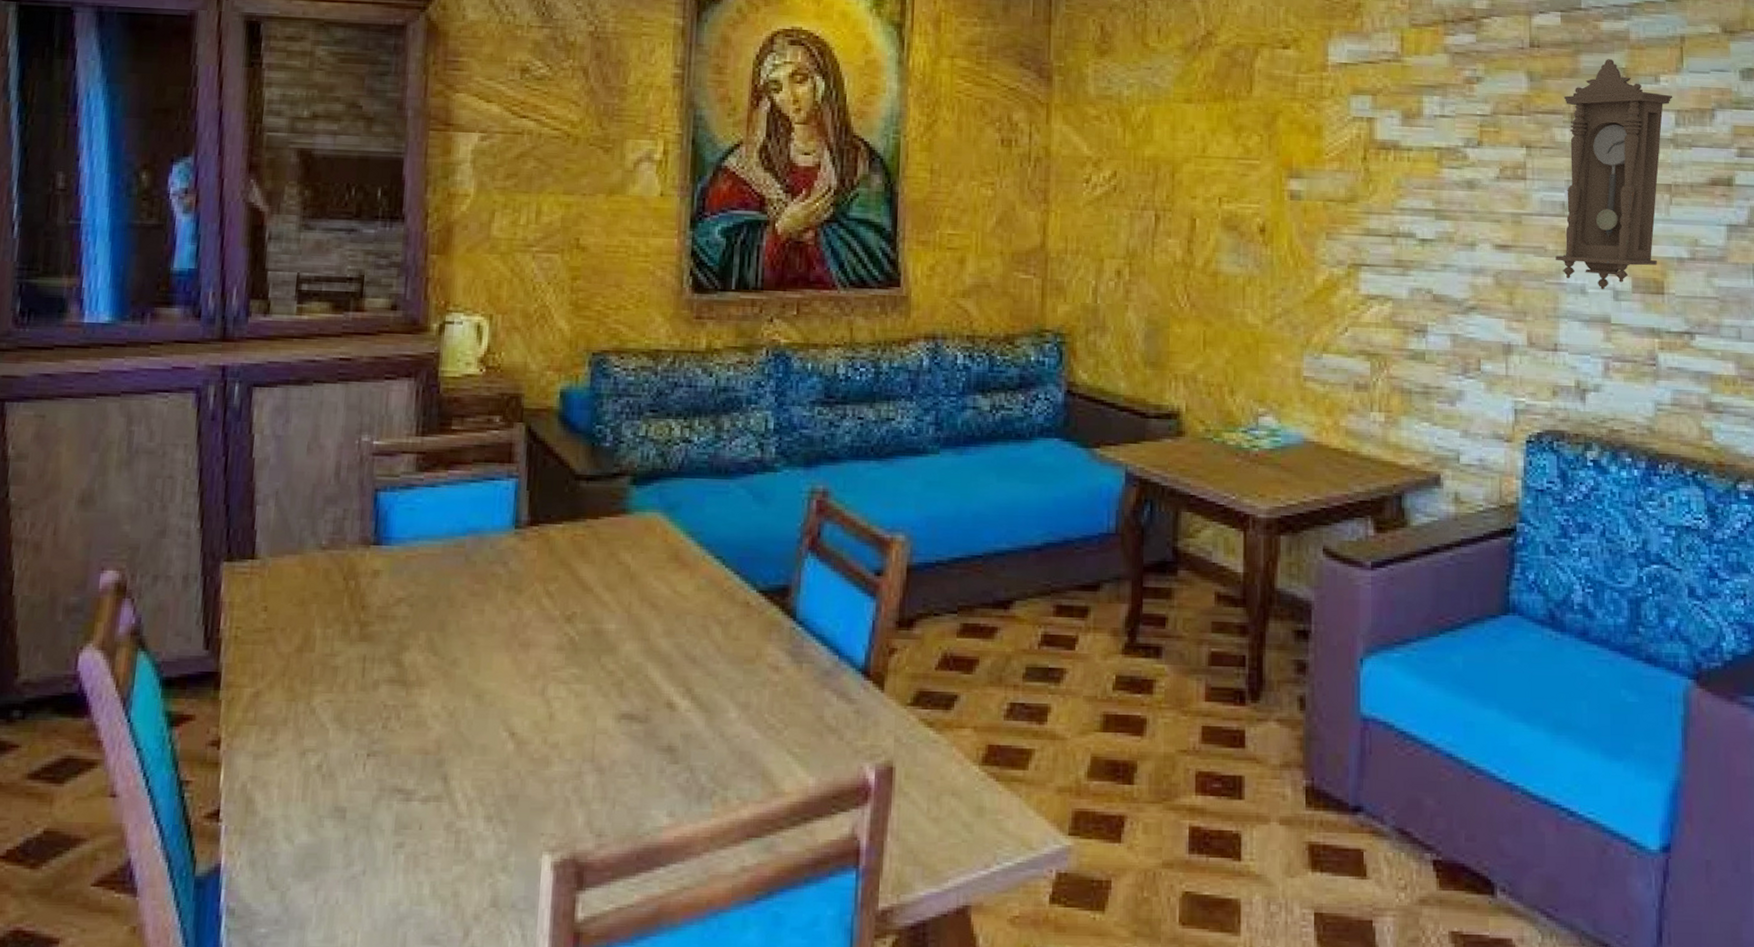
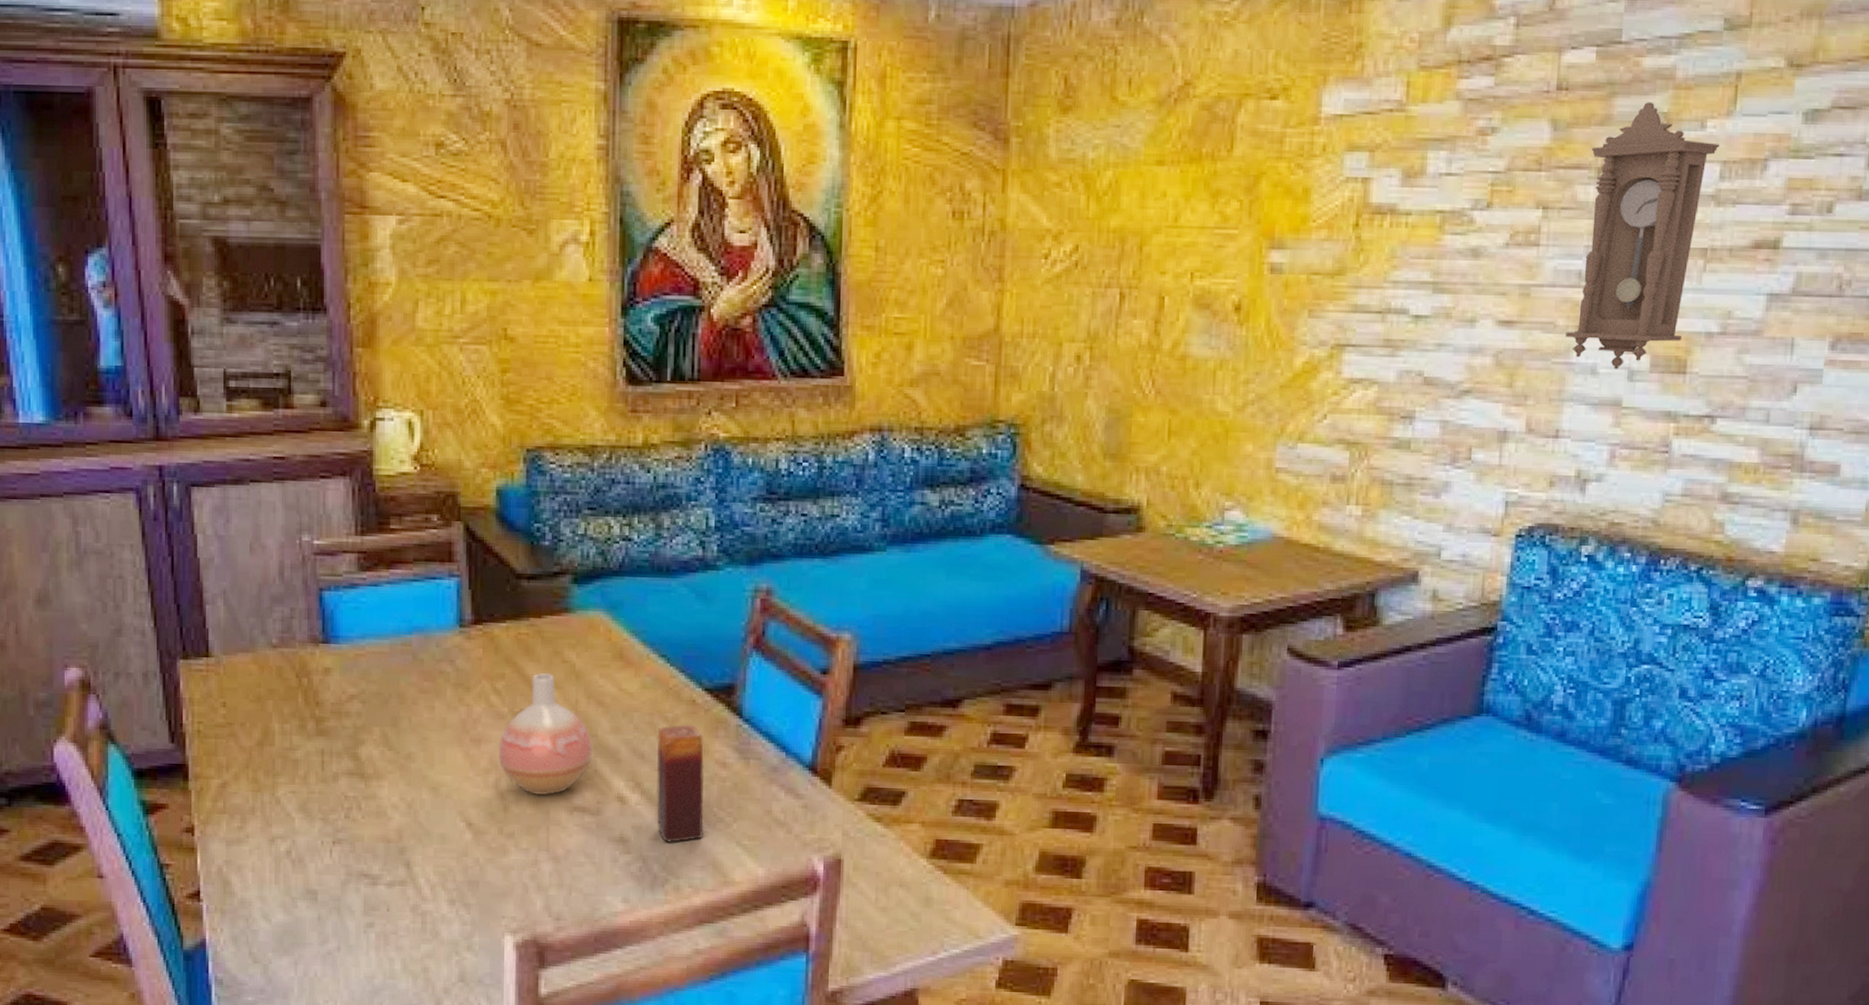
vase: none [547,574,643,703] -> present [498,672,592,796]
candle: none [706,627,757,751] -> present [656,724,704,843]

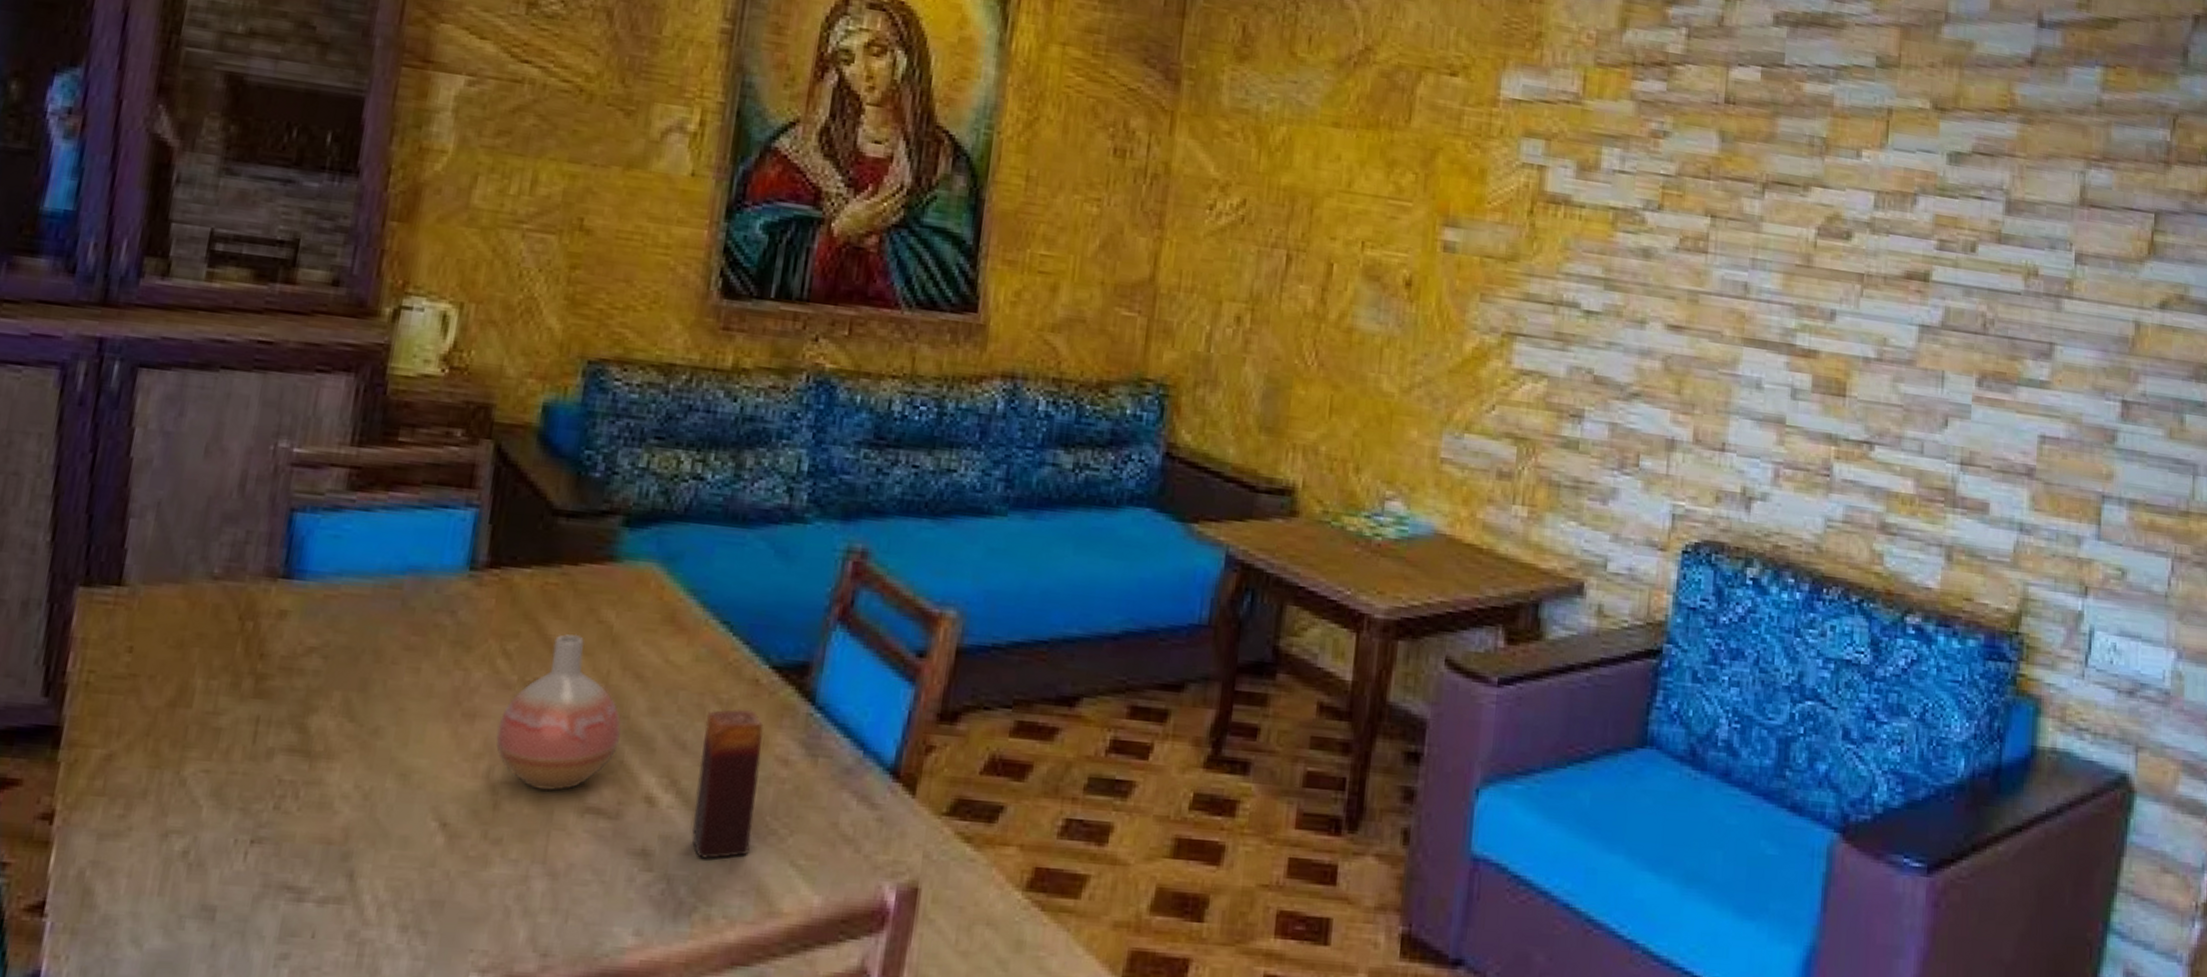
pendulum clock: present [1566,102,1720,370] -> none [1732,125,1874,387]

